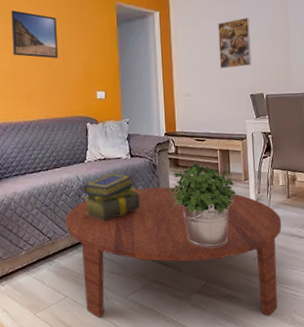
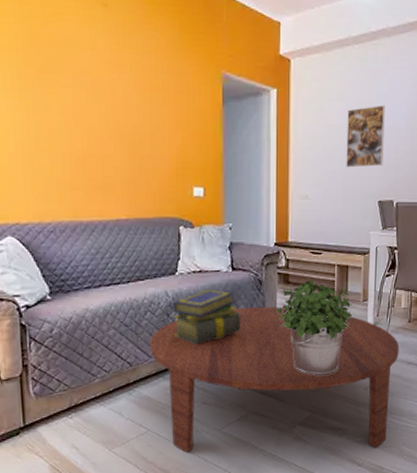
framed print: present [11,10,58,58] -> none [81,71,144,141]

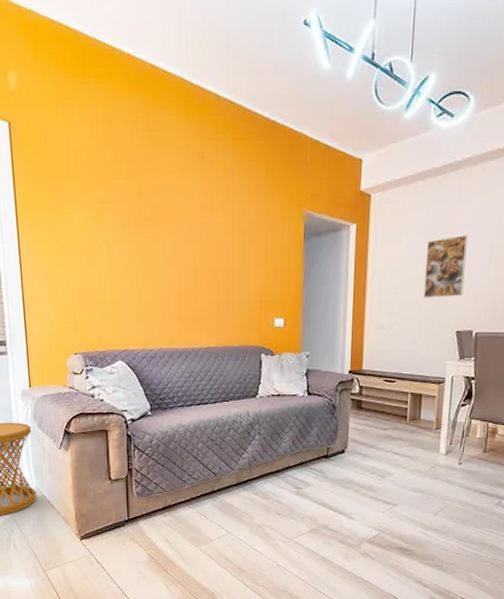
coffee table: present [150,306,400,453] -> none [233,430,473,572]
stack of books: present [172,289,241,344] -> none [253,411,315,460]
potted plant: present [276,280,353,376] -> none [348,407,425,497]

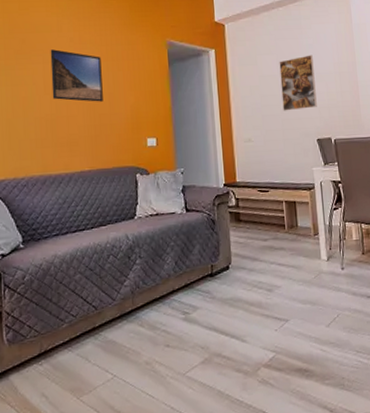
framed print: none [180,217,232,277] -> present [50,49,103,102]

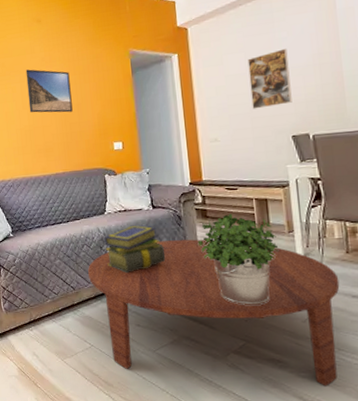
coffee table: none [113,244,358,400] -> present [88,239,340,387]
stack of books: none [133,230,199,286] -> present [104,225,166,273]
potted plant: none [231,217,306,314] -> present [197,214,279,305]

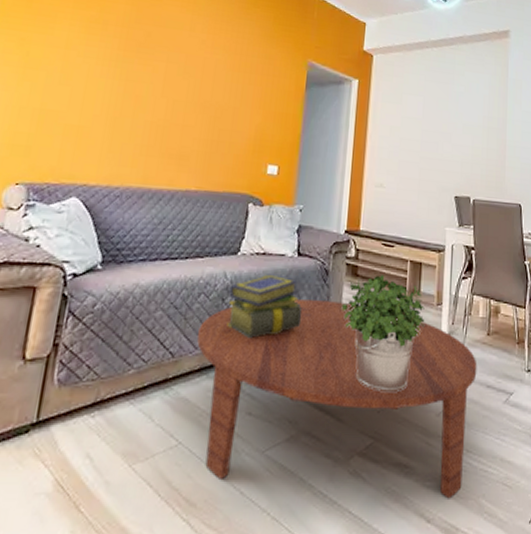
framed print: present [25,69,73,113] -> none [169,48,233,116]
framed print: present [247,48,292,109] -> none [422,103,462,162]

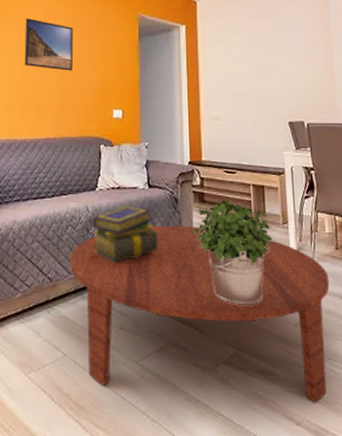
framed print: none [169,48,233,116] -> present [24,18,73,71]

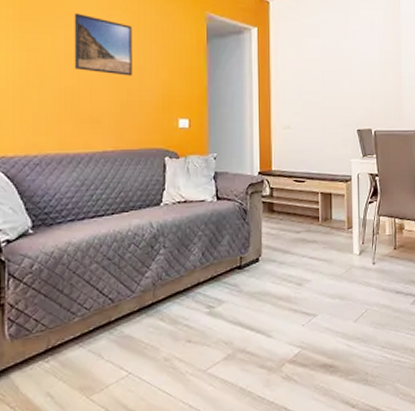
coffee table: present [70,226,330,403] -> none [133,236,387,398]
stack of books: present [92,205,158,262] -> none [157,219,227,277]
potted plant: present [193,199,274,305] -> none [262,208,338,308]

